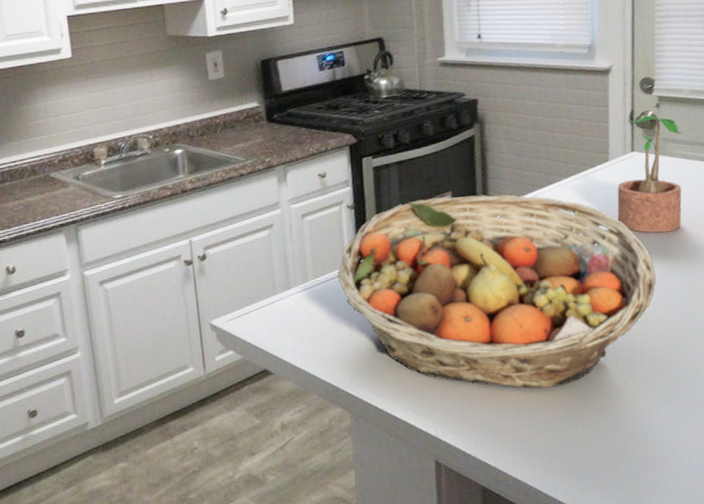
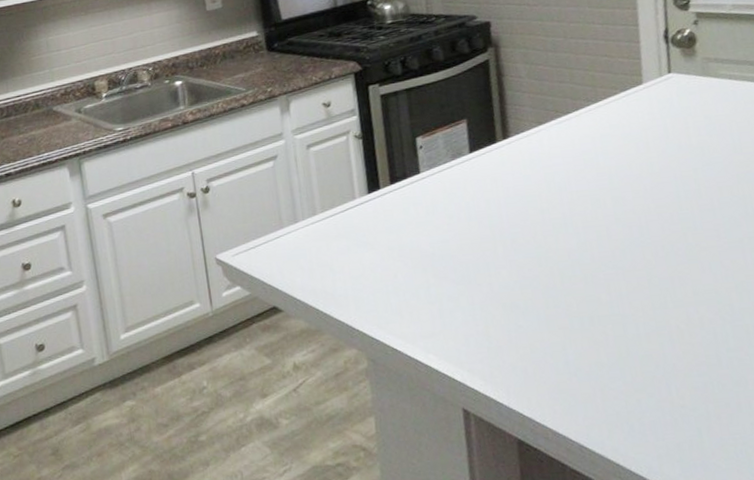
fruit basket: present [337,194,656,389] -> none [346,121,707,333]
potted plant: present [617,115,683,233] -> none [654,33,733,161]

